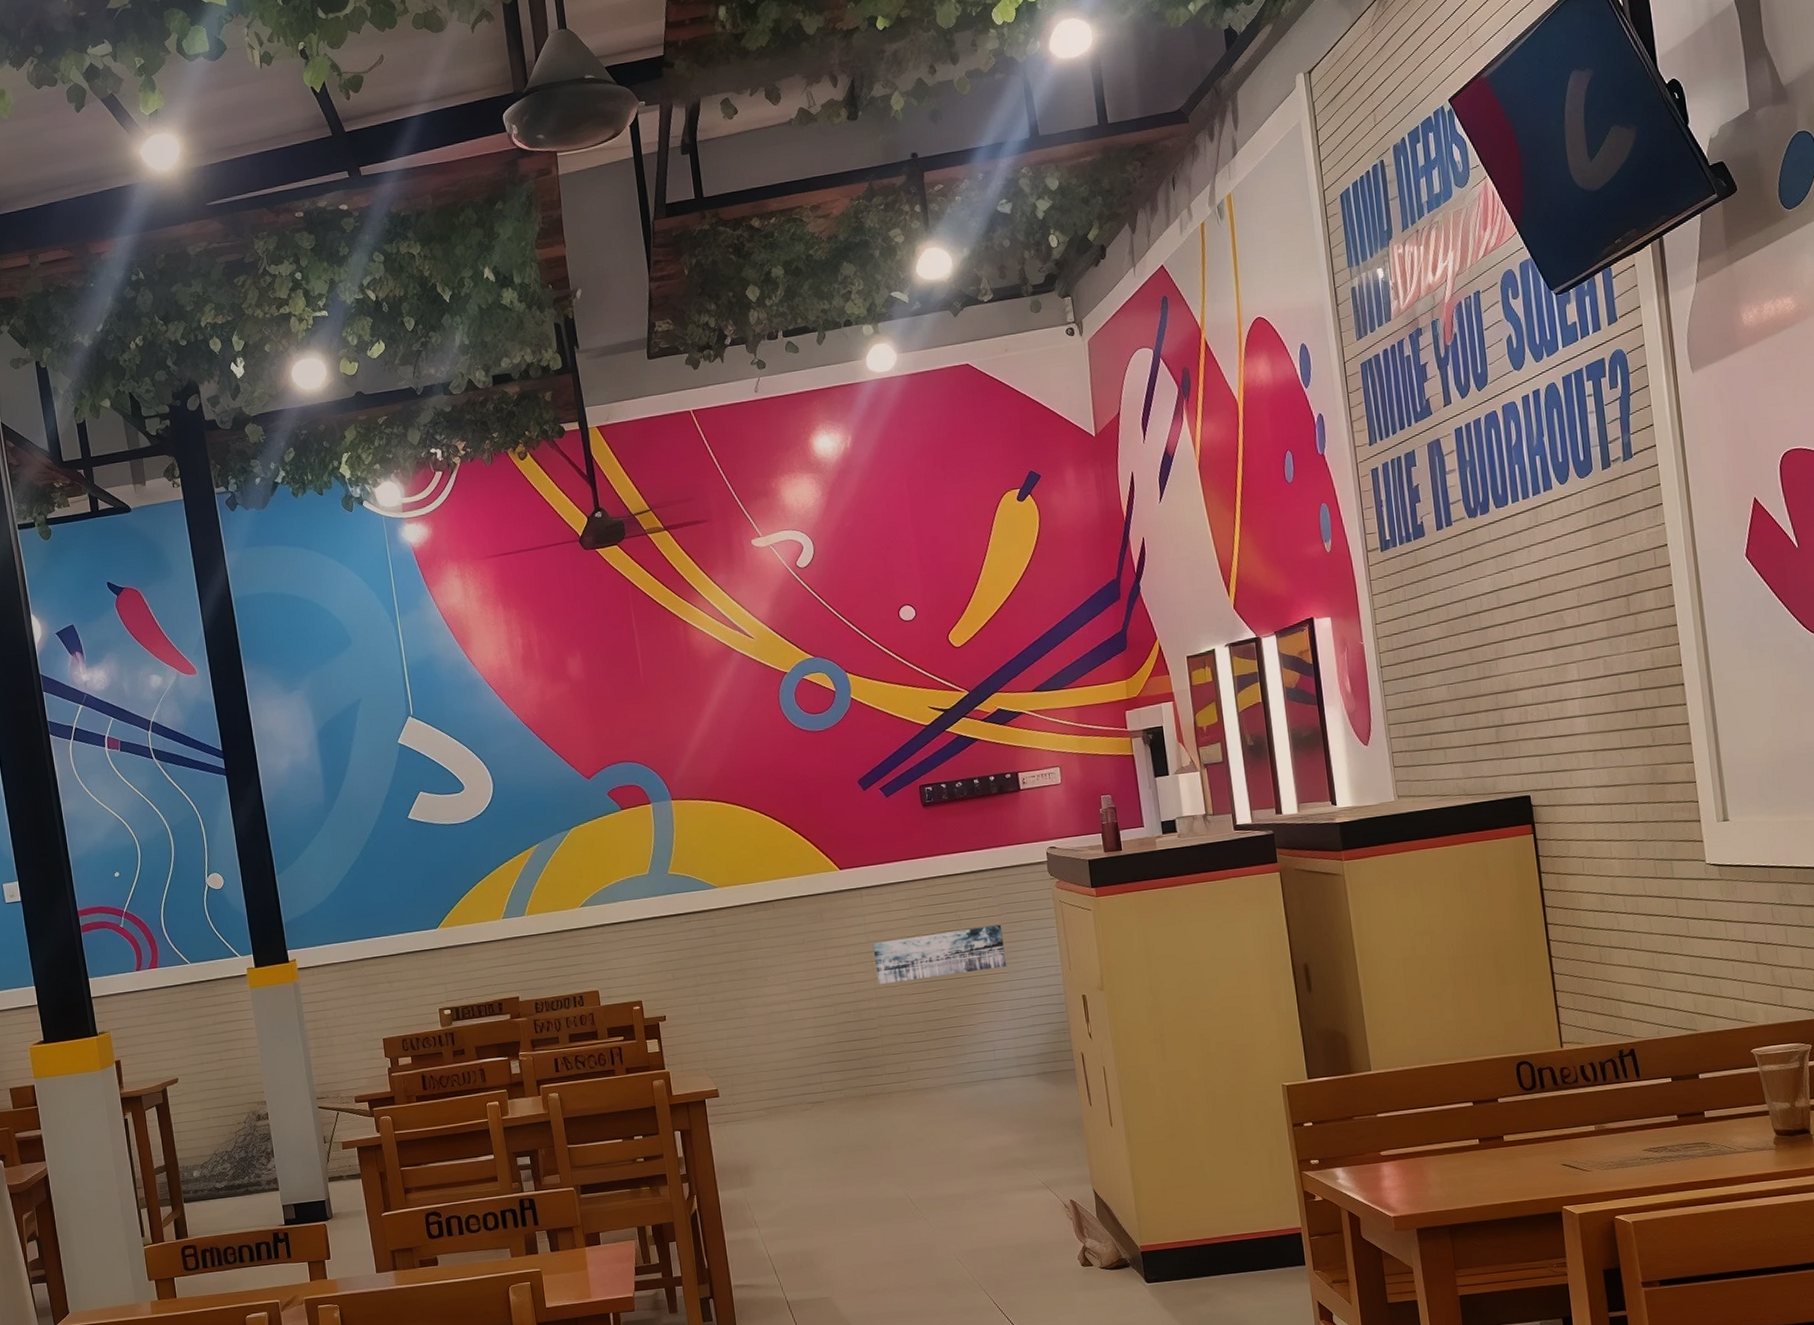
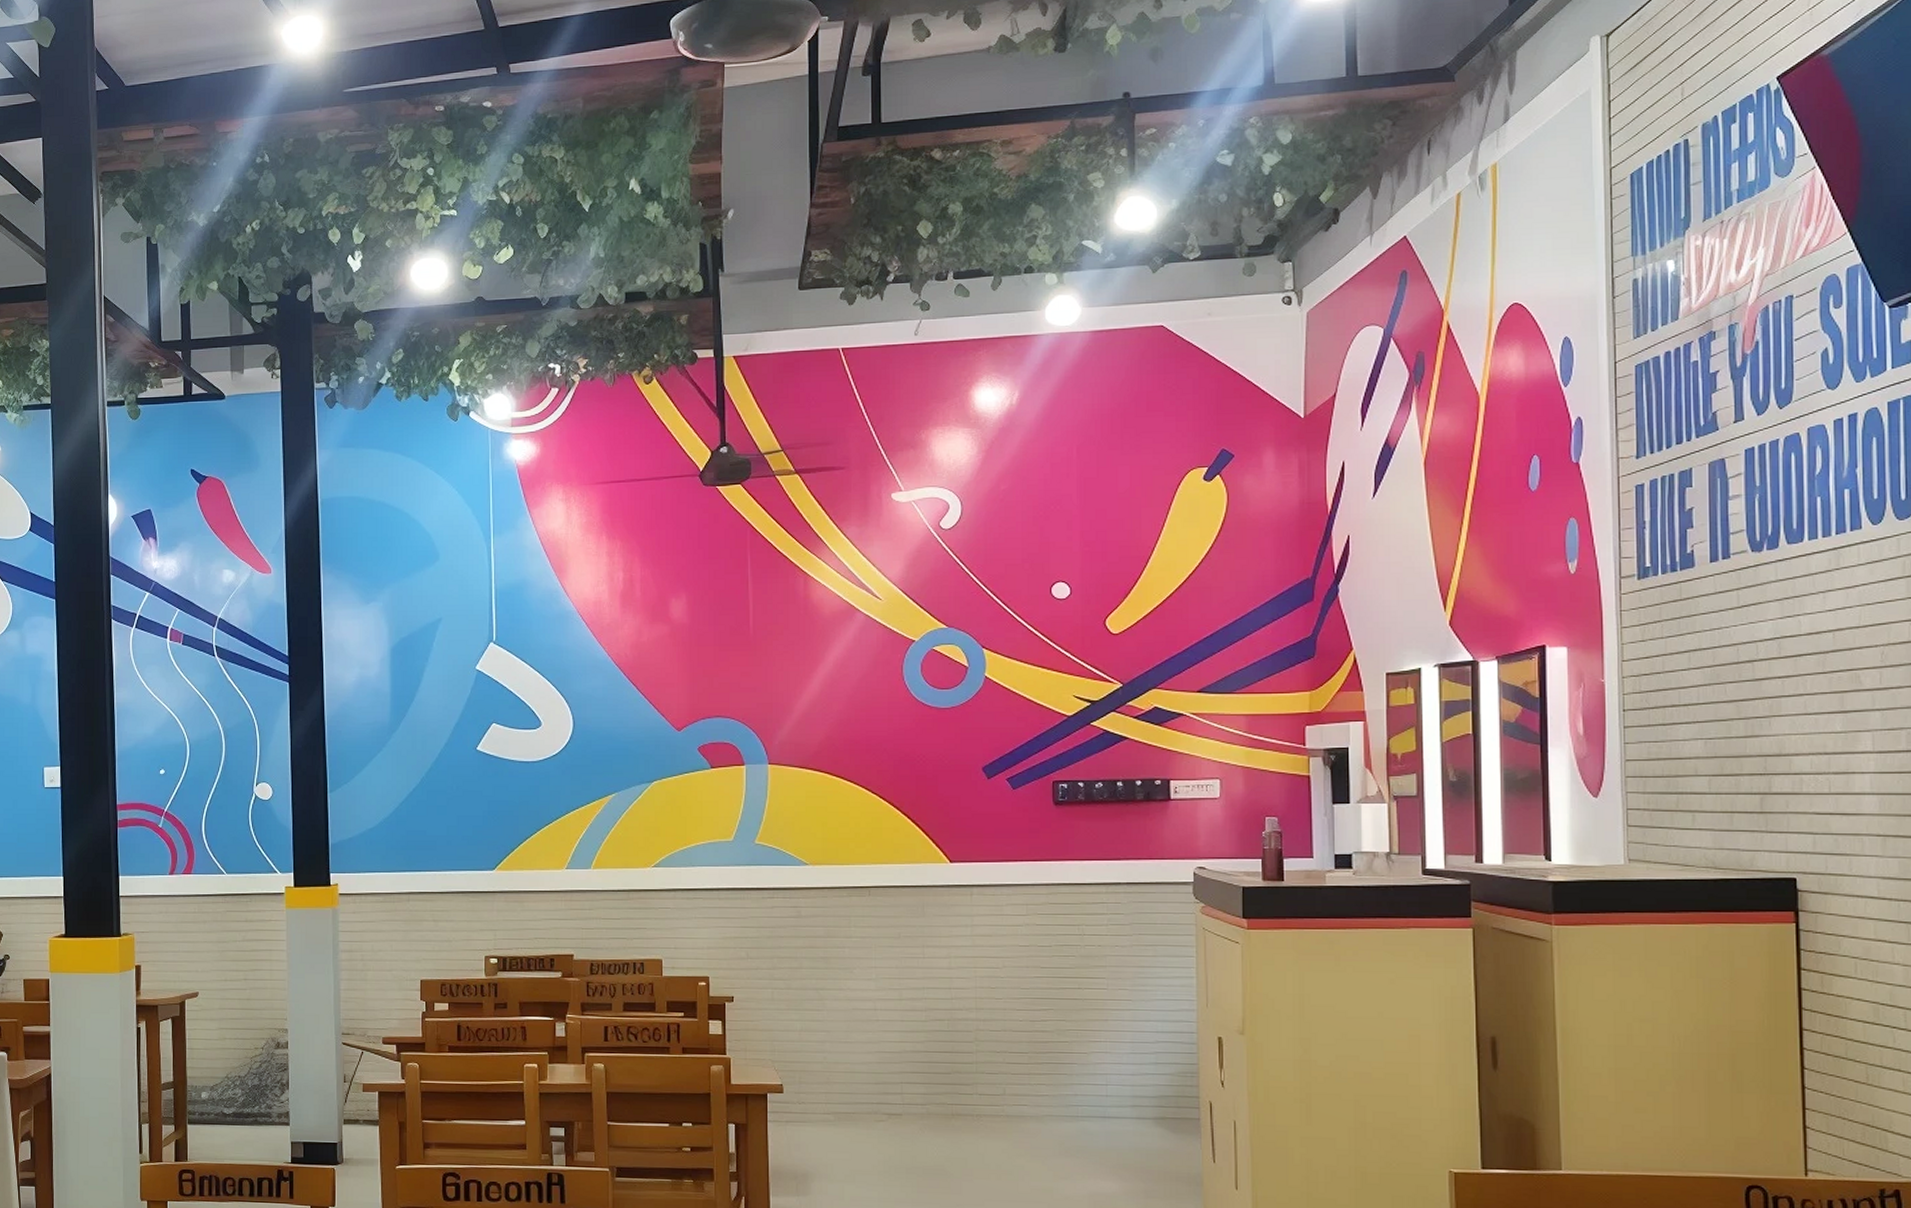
wall art: present [872,924,1007,984] -> none [978,945,1133,995]

